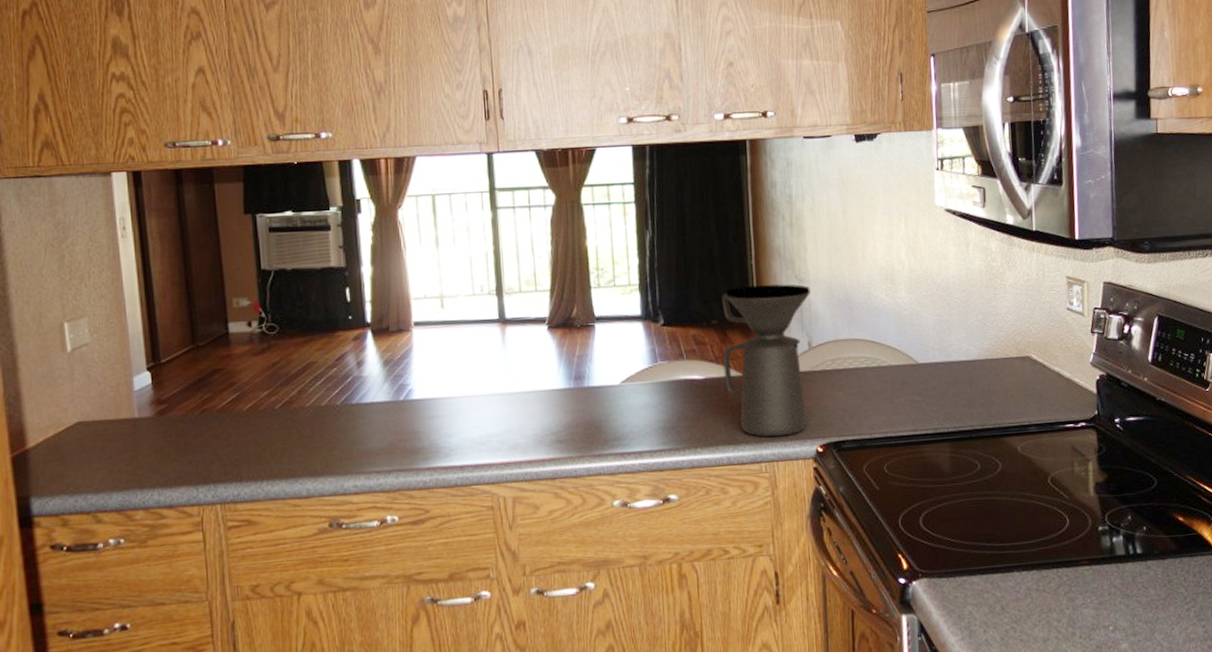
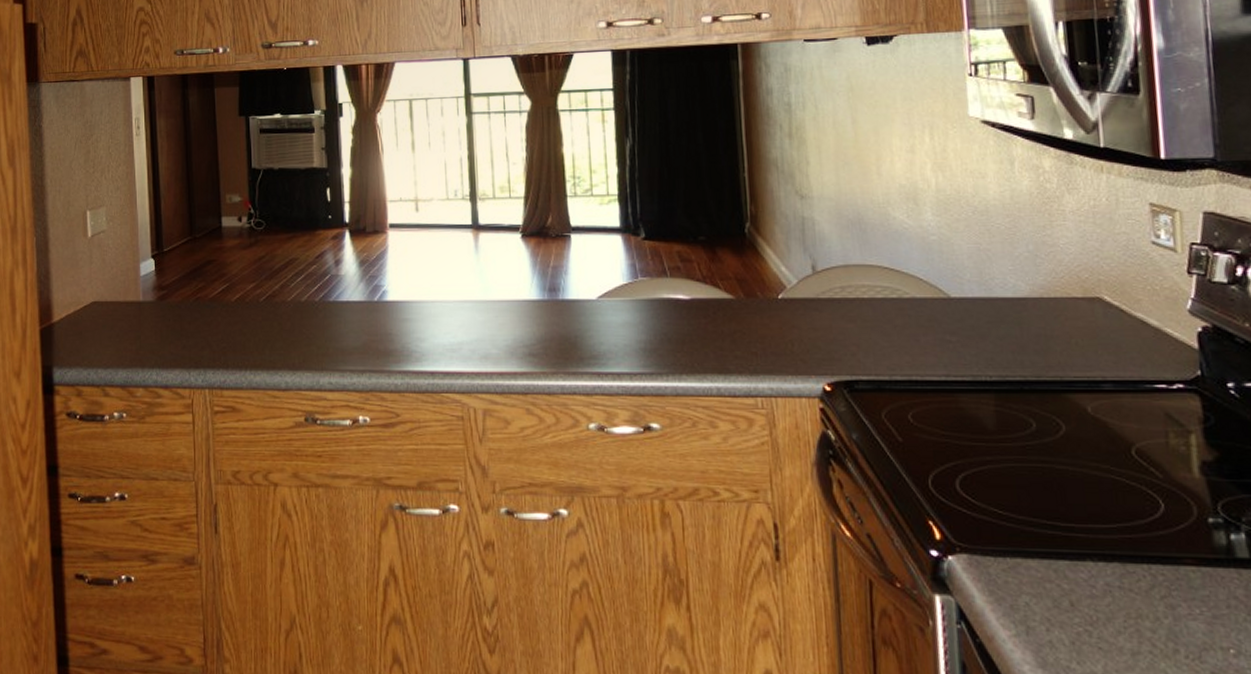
coffee maker: present [722,284,810,437] -> none [710,200,814,369]

